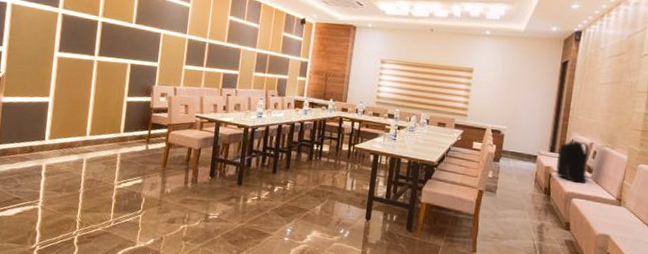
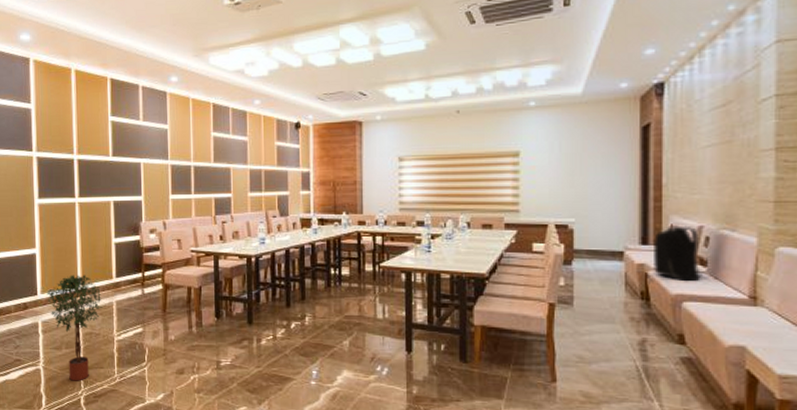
potted tree: none [54,125,107,223] -> present [47,275,102,381]

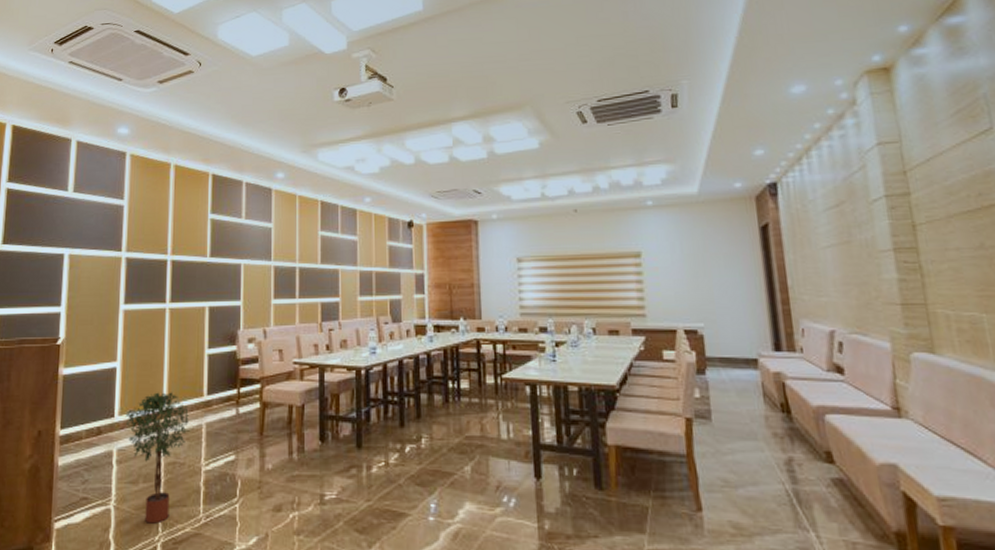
backpack: present [654,225,706,282] -> none [786,330,845,392]

